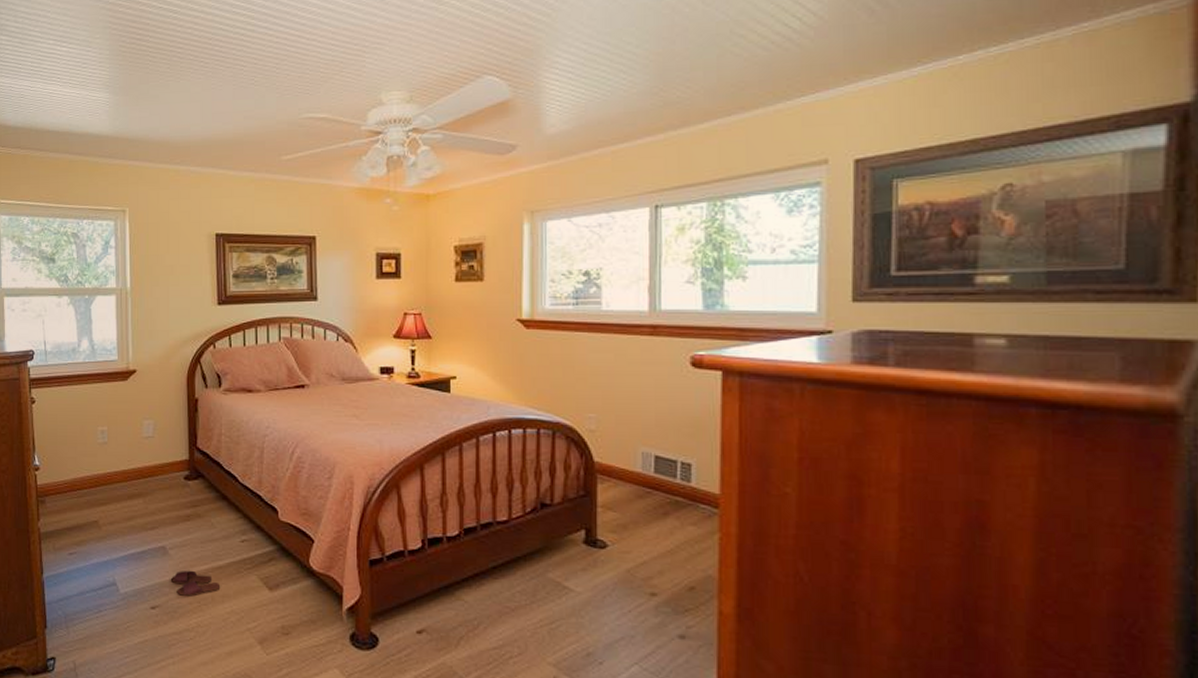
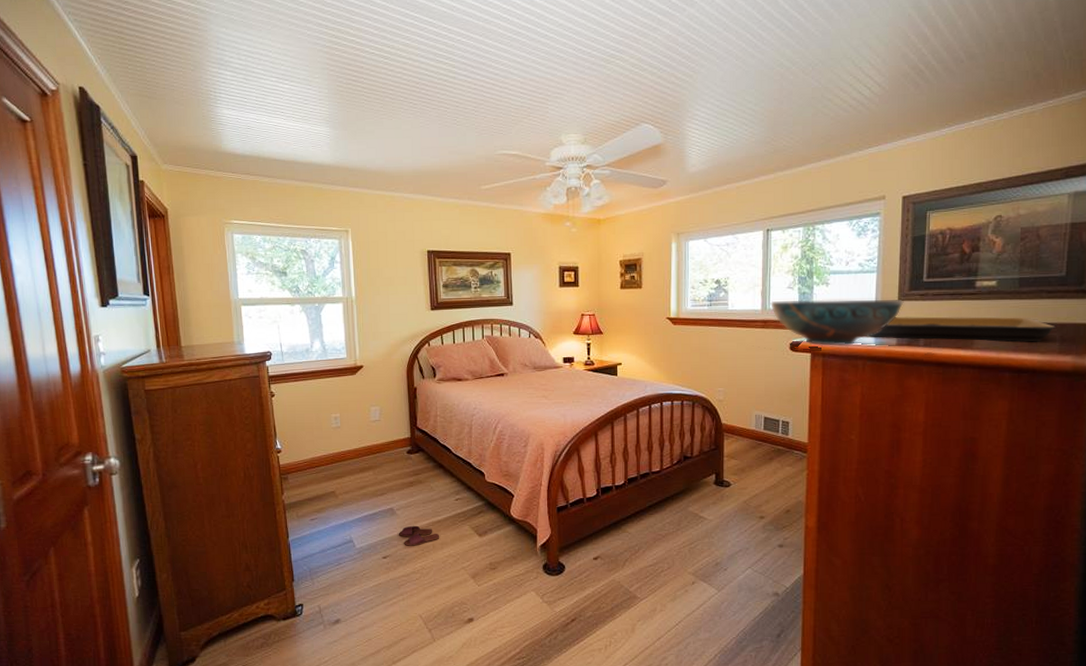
decorative bowl: none [661,298,862,362] -> present [770,299,904,346]
decorative tray: none [806,324,1112,365] -> present [867,316,1056,342]

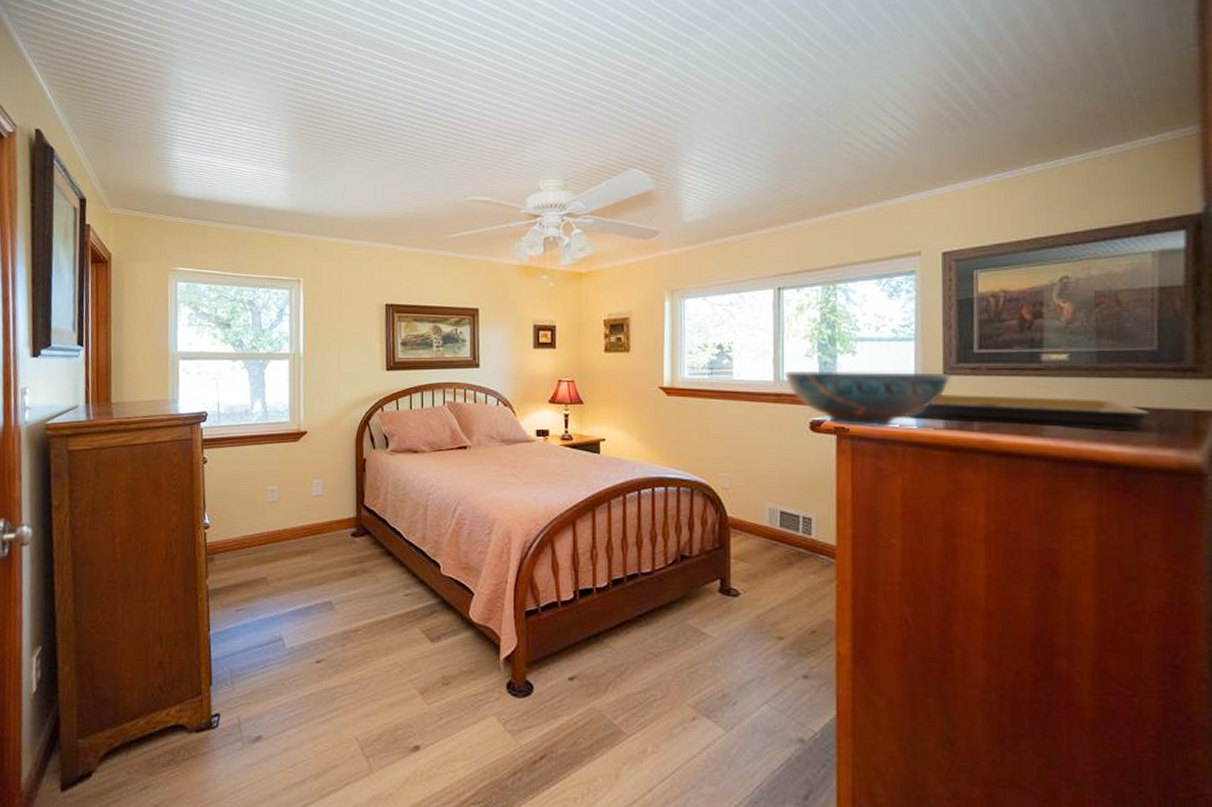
slippers: present [399,525,440,546] -> none [337,624,385,650]

